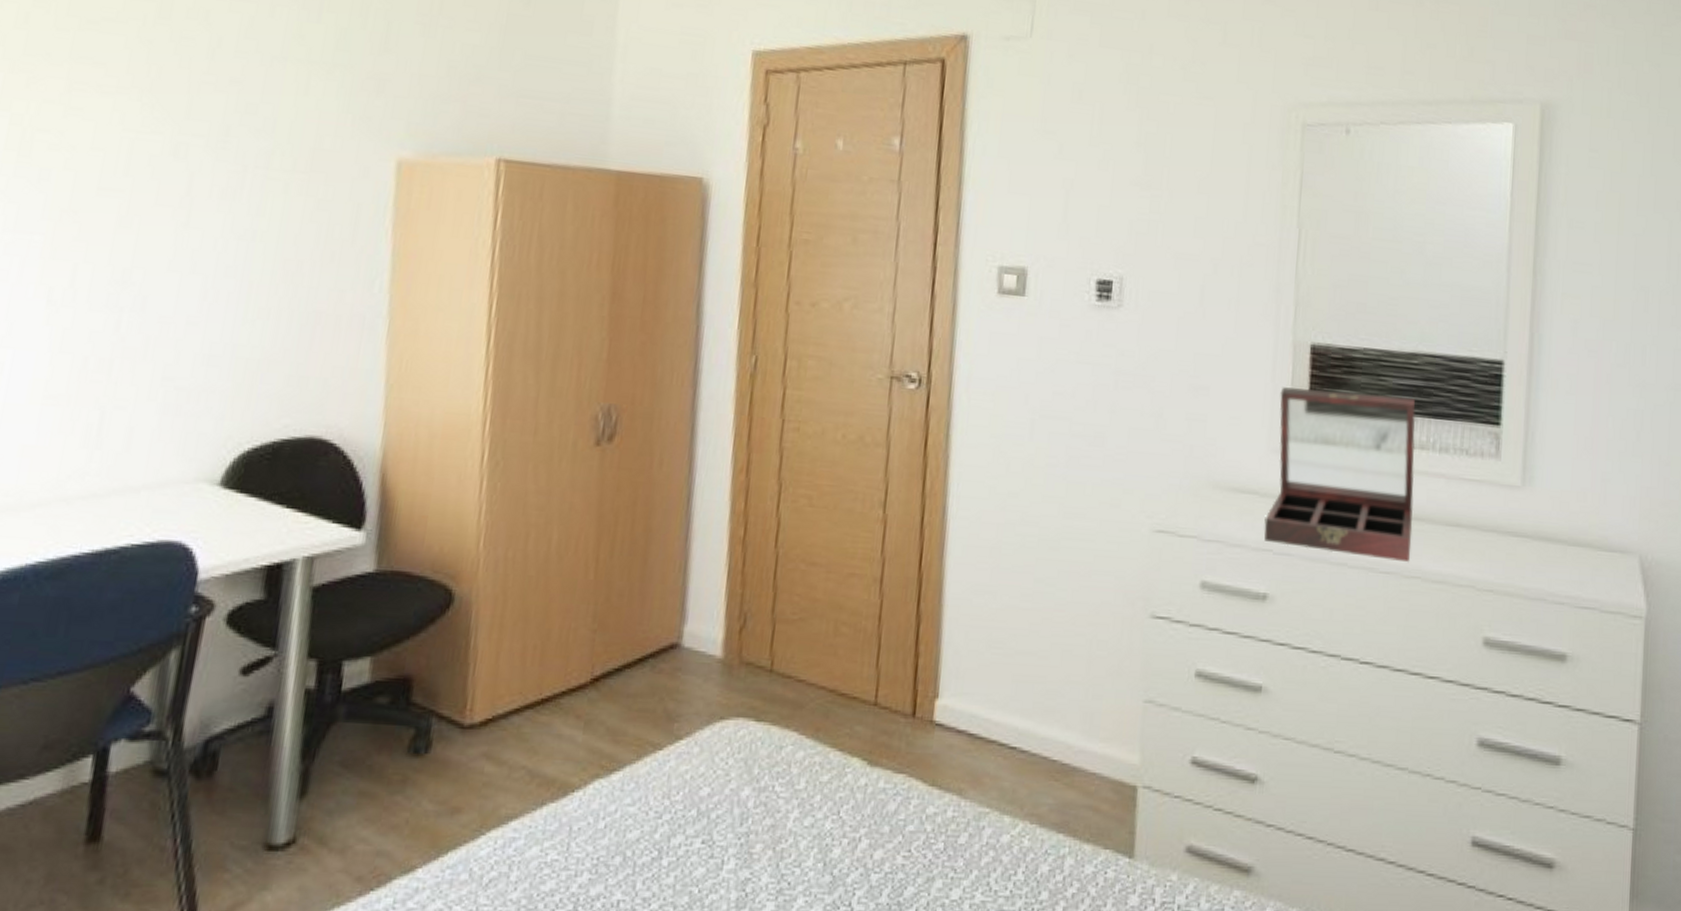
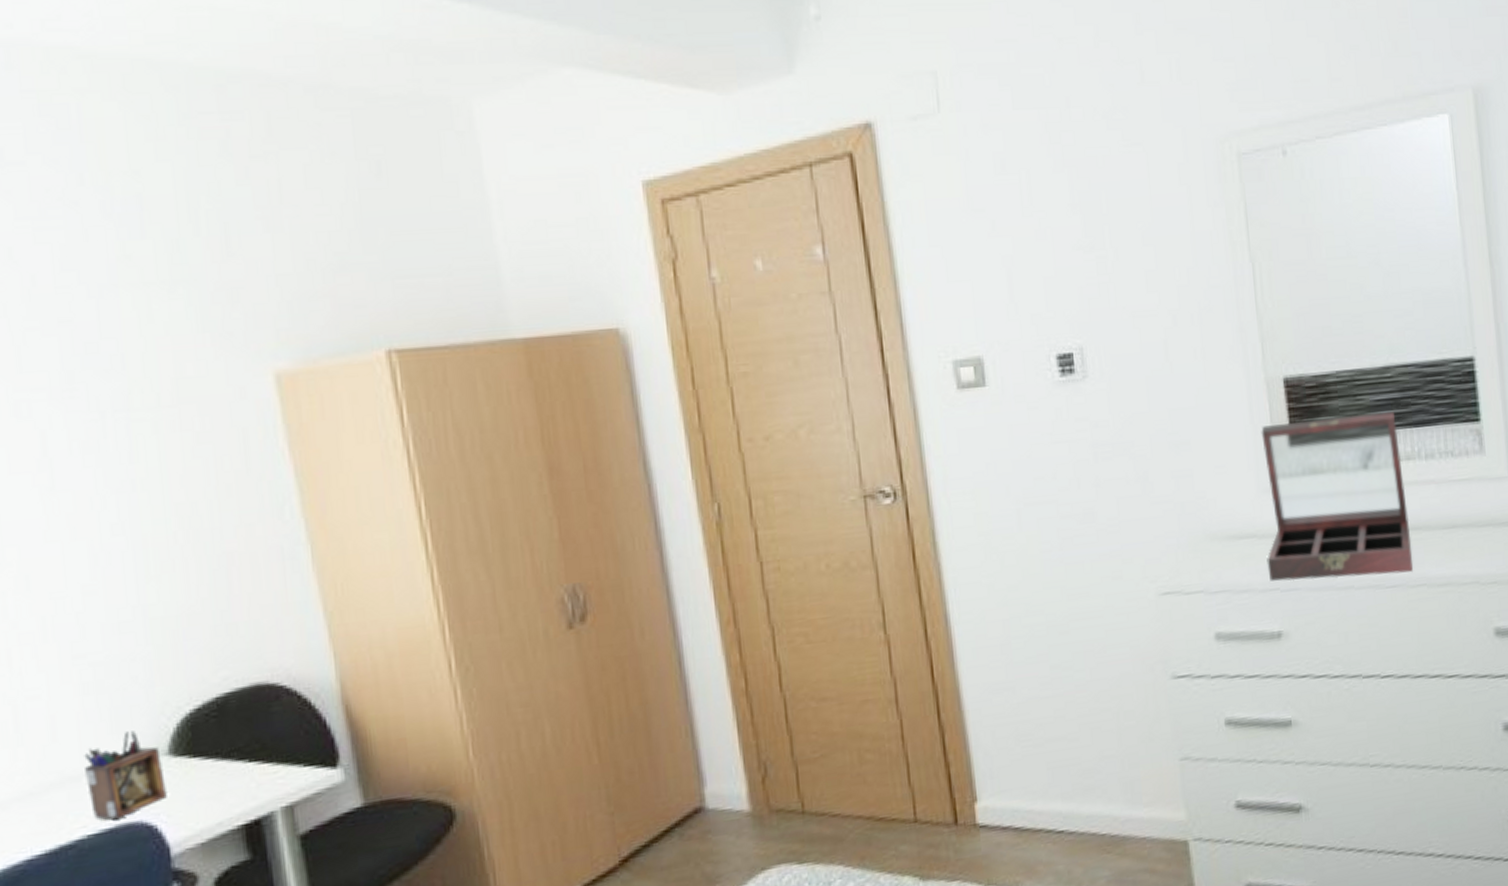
desk organizer: none [141,456,213,536] -> present [84,731,167,820]

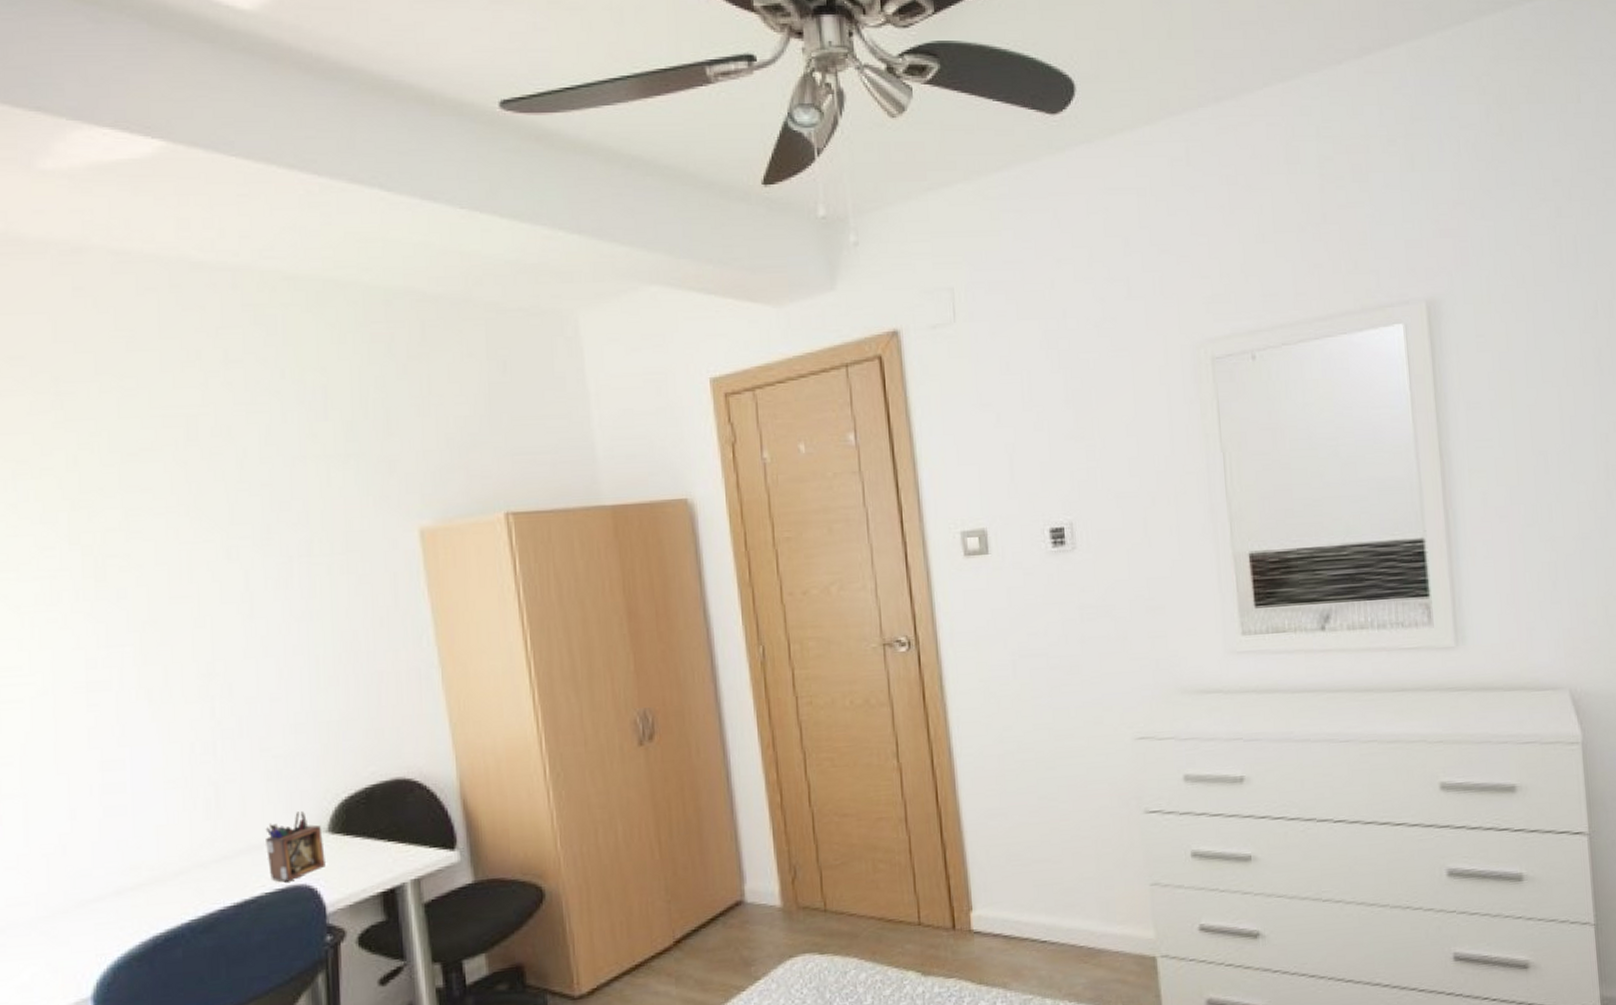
jewelry box: present [1261,411,1414,582] -> none [1228,585,1366,733]

